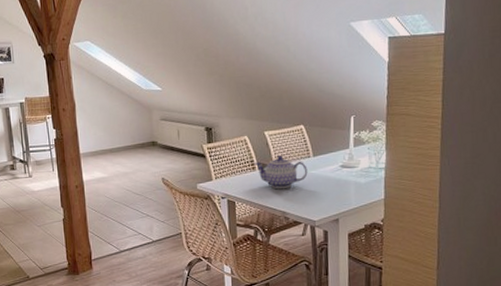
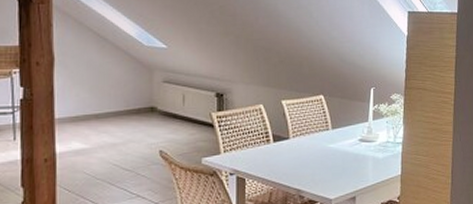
teapot: present [253,155,308,189] -> none [268,127,326,165]

